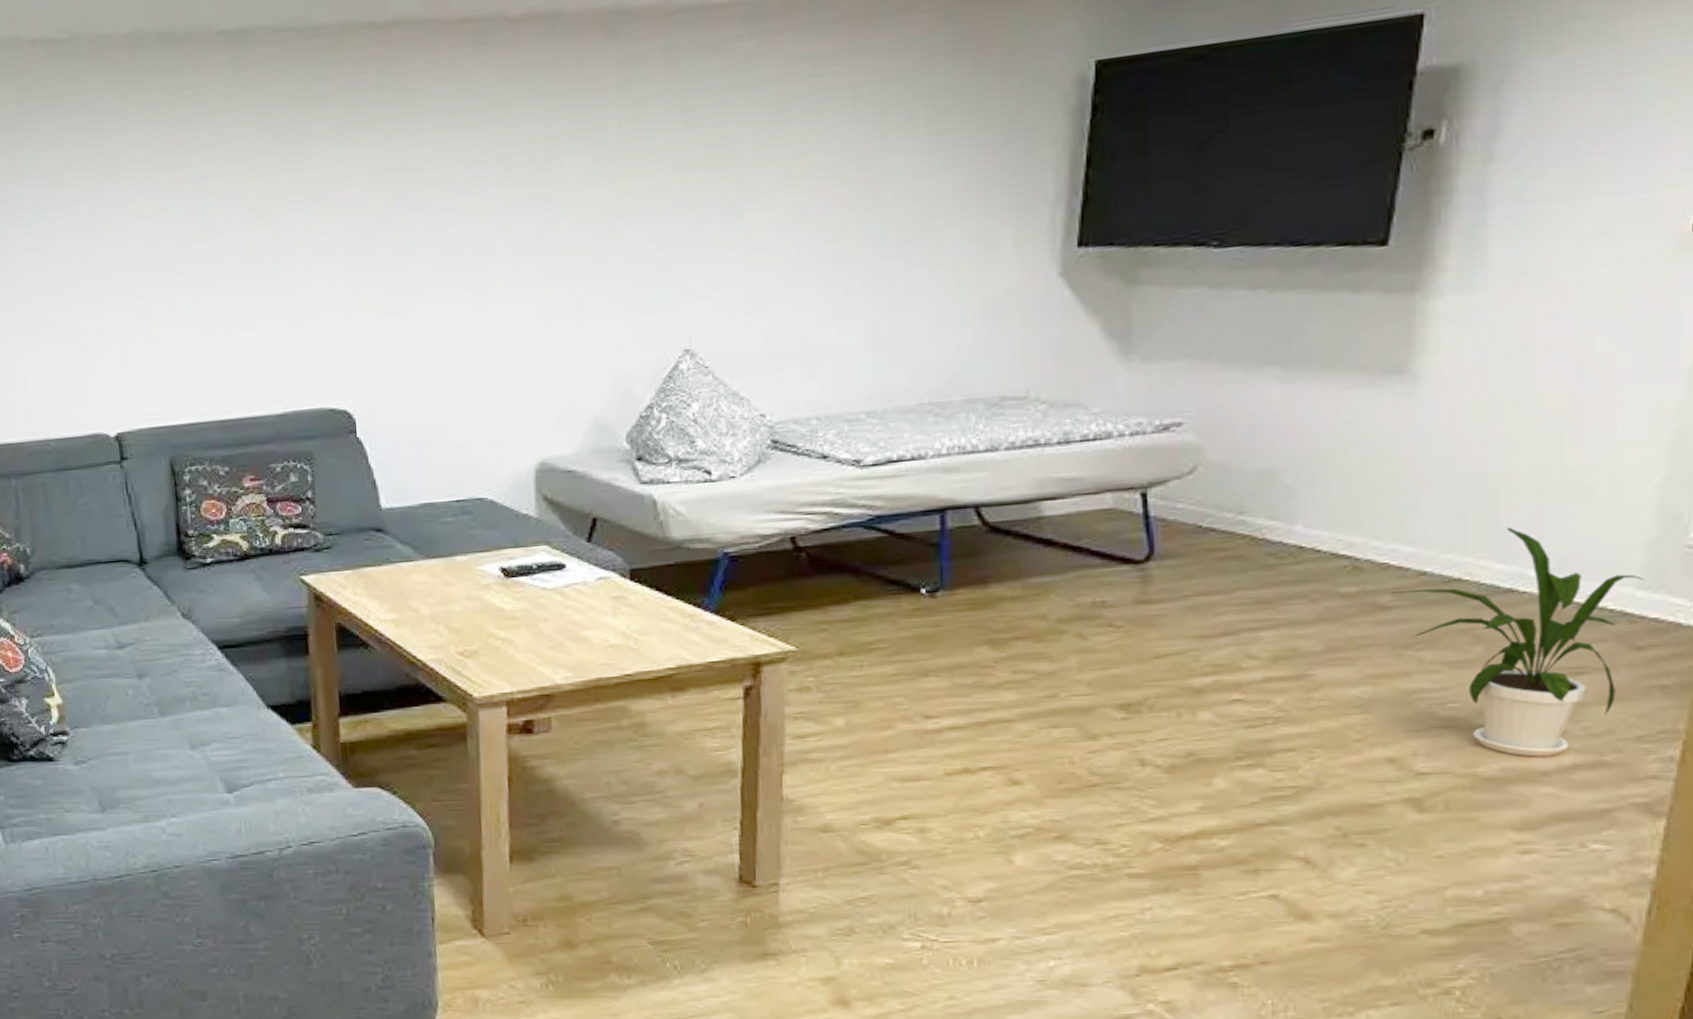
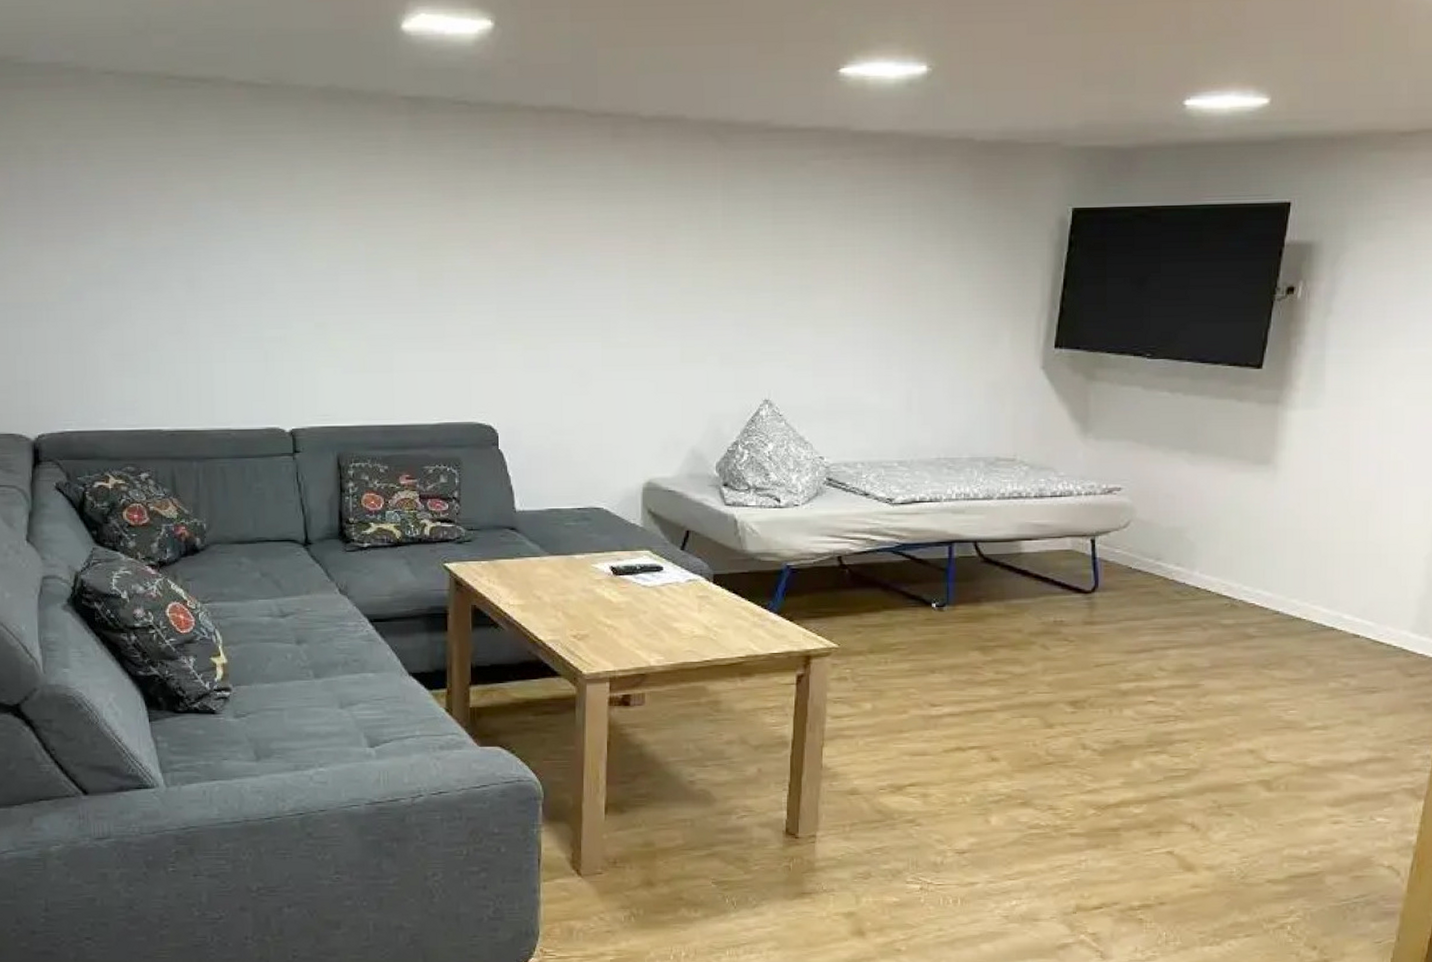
house plant: present [1389,527,1644,757] -> none [1254,582,1415,752]

